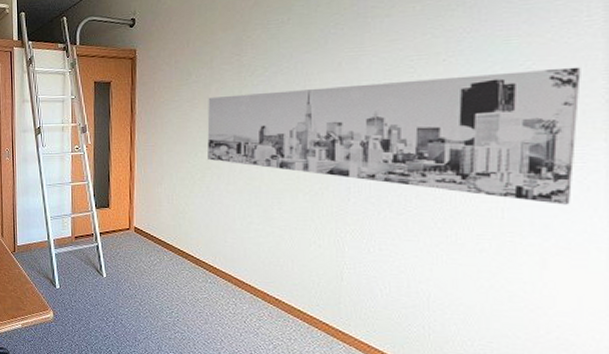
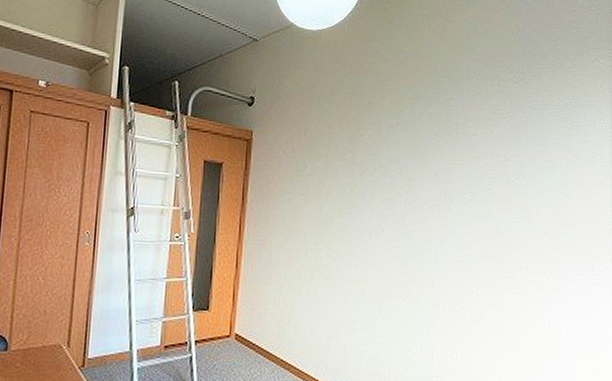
wall art: present [207,67,581,205] -> none [317,192,597,315]

